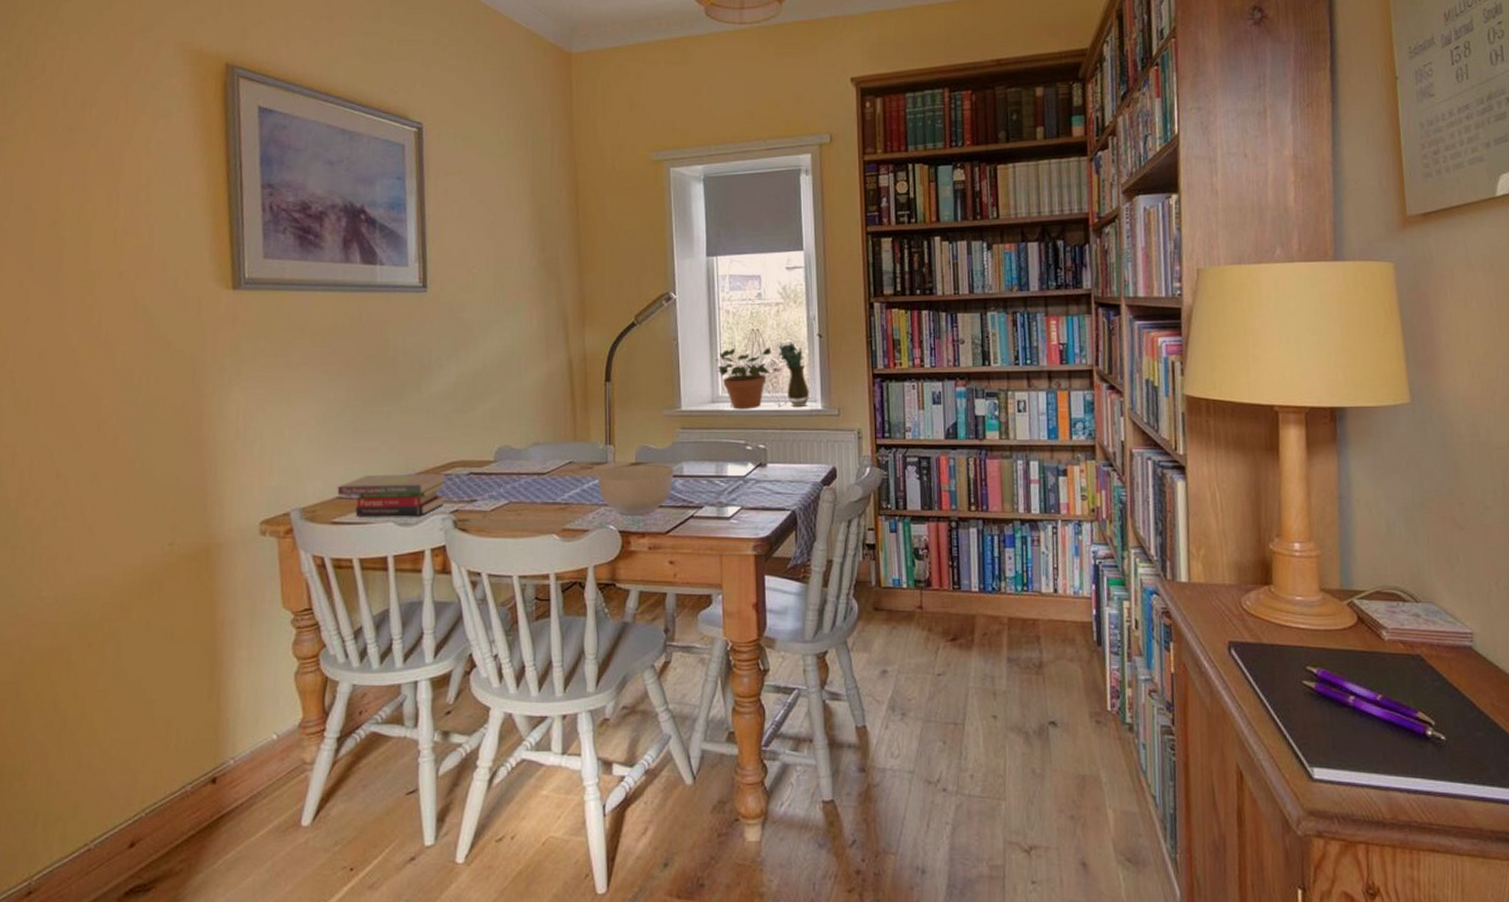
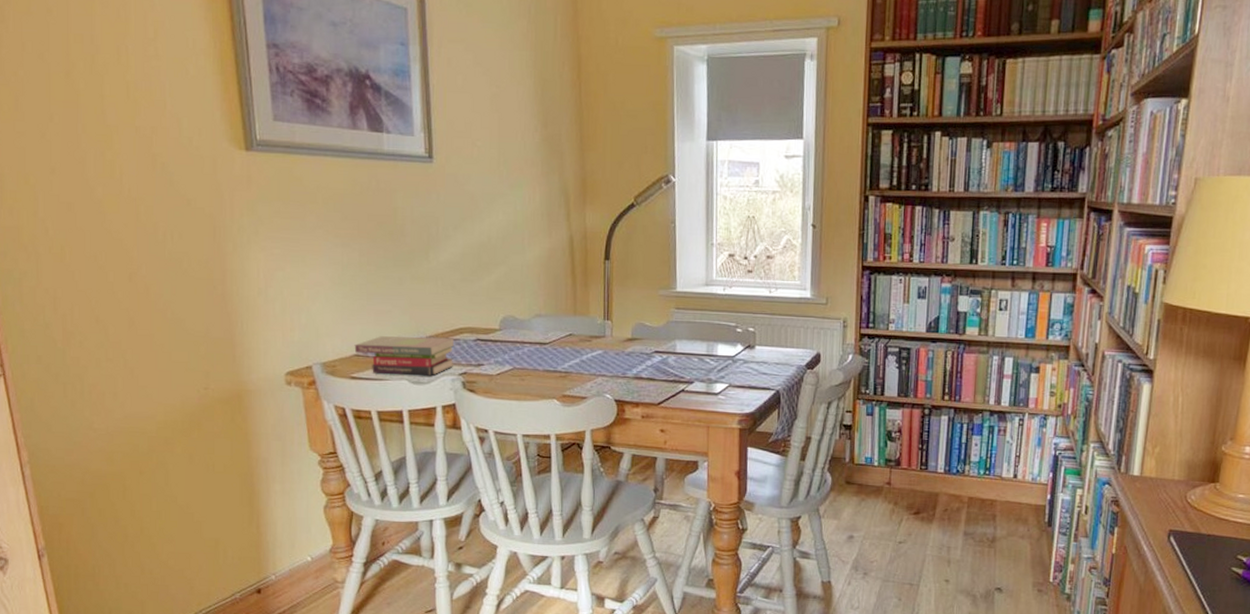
bowl: present [597,464,674,517] -> none [595,339,668,388]
potted plant: present [716,347,778,410] -> none [711,233,771,294]
vase: present [779,342,810,408] -> none [773,230,801,295]

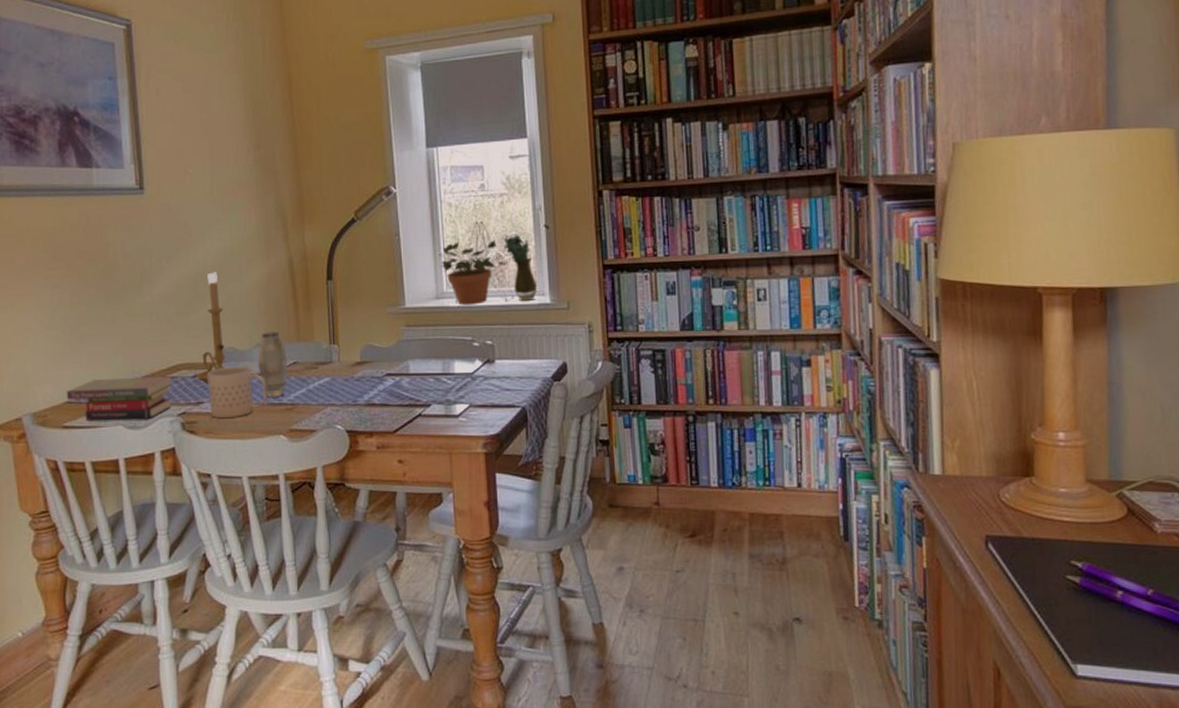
candle holder: none [478,244,506,348] -> present [196,272,225,384]
mug: none [488,333,543,381] -> present [208,366,267,419]
vase: none [535,304,563,365] -> present [257,332,287,398]
potted plant: none [711,233,771,294] -> present [440,240,504,306]
vase: none [773,230,801,295] -> present [504,234,538,302]

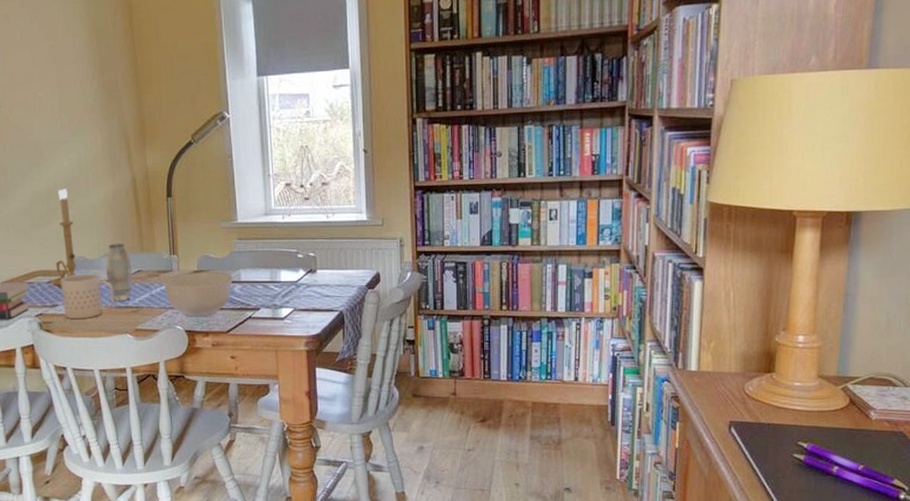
bowl: none [322,362,400,416] -> present [163,271,233,318]
potted plant: present [440,240,504,306] -> none [269,163,326,221]
vase: present [504,234,538,302] -> none [327,157,356,219]

